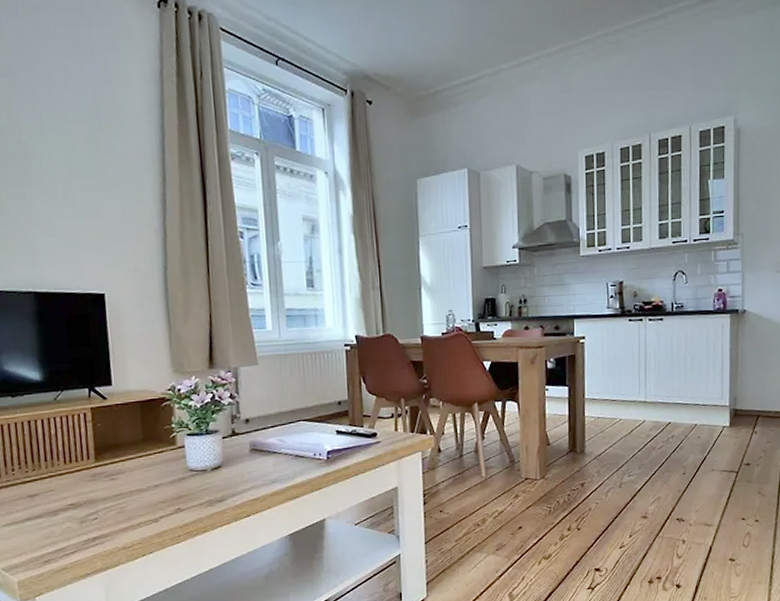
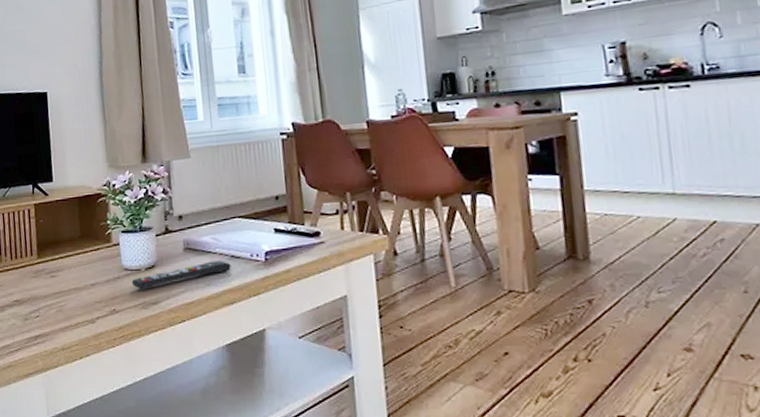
remote control: none [197,460,295,488] -> present [131,260,231,289]

